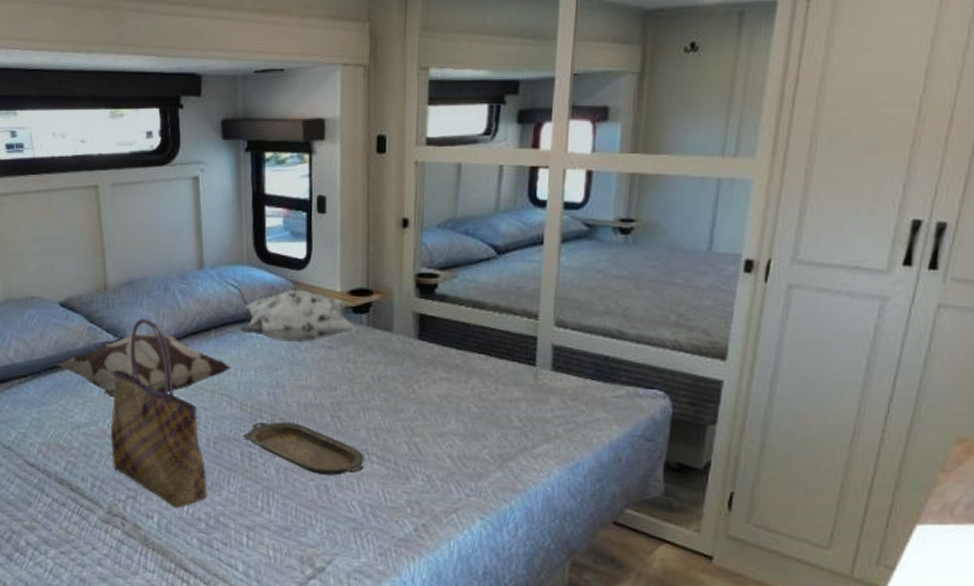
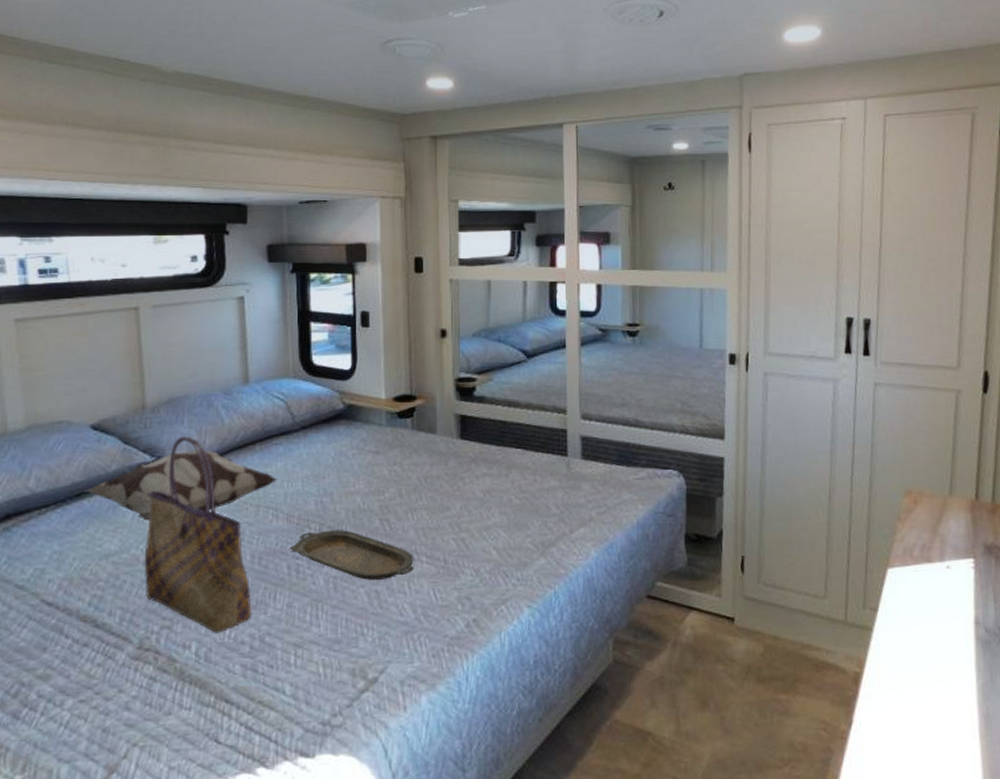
decorative pillow: present [241,289,356,343] -> none [287,398,401,451]

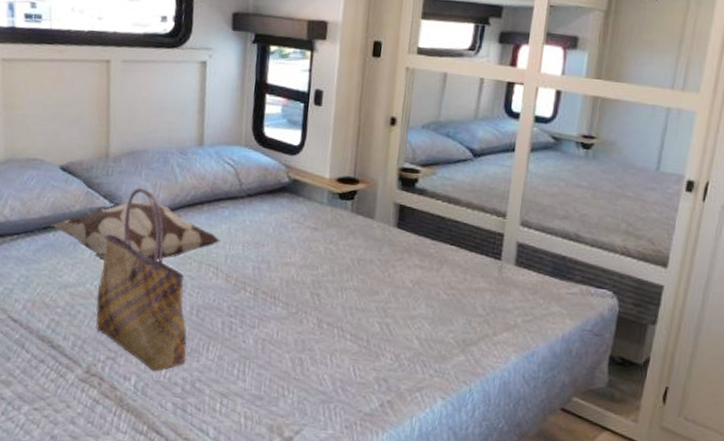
serving tray: present [289,530,414,580] -> none [225,294,339,350]

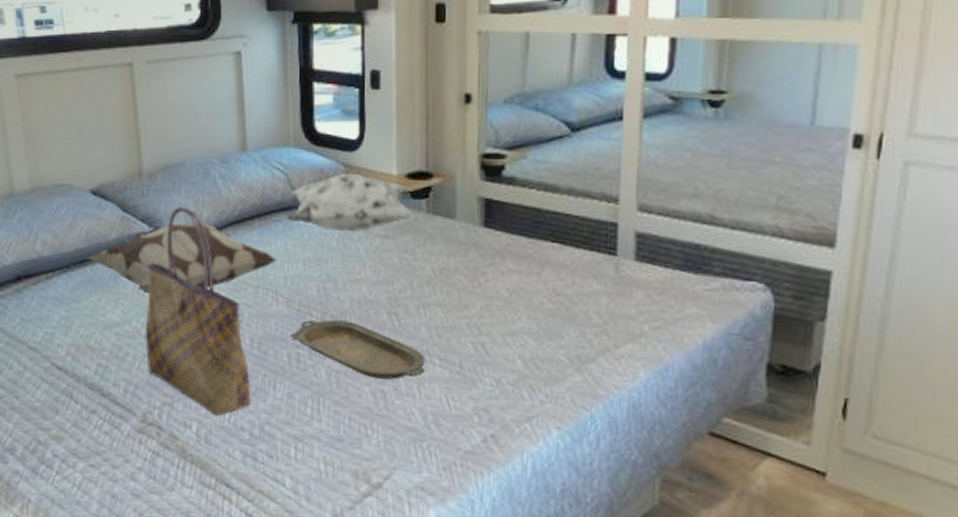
serving tray: none [225,294,339,350] -> present [289,320,425,380]
decorative pillow: none [233,173,341,222] -> present [287,173,414,232]

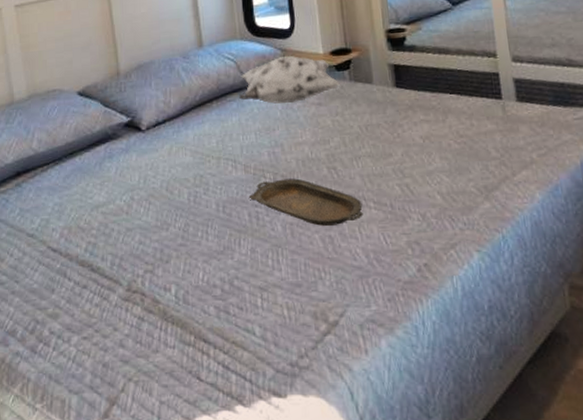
decorative pillow: present [88,222,278,294] -> none [76,109,234,175]
tote bag: present [145,207,251,416] -> none [127,97,221,277]

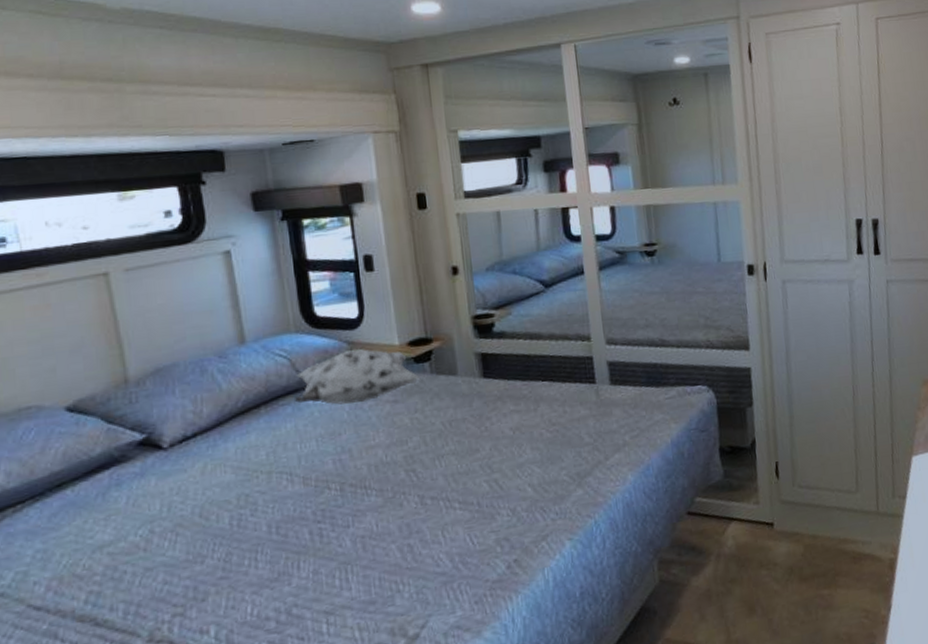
serving tray: present [248,178,363,226] -> none [309,486,447,535]

